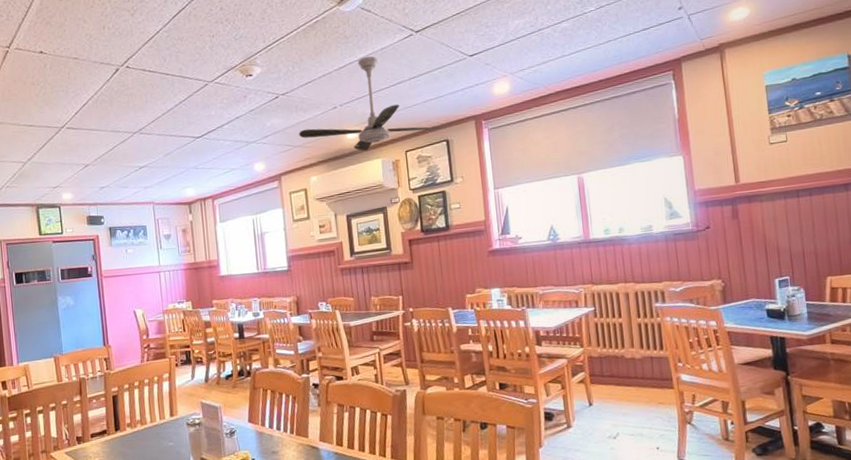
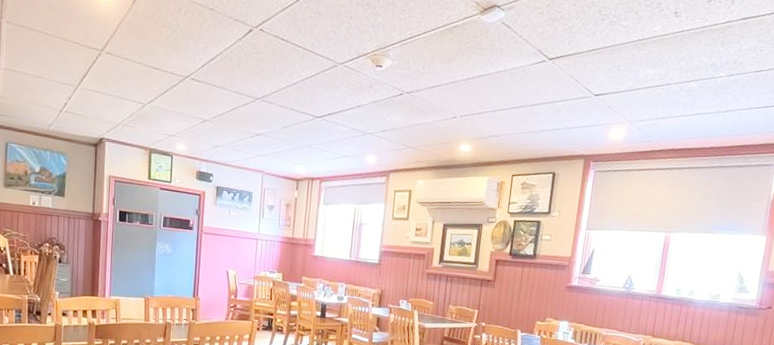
ceiling fan: present [299,56,446,151] -> none [415,73,556,166]

